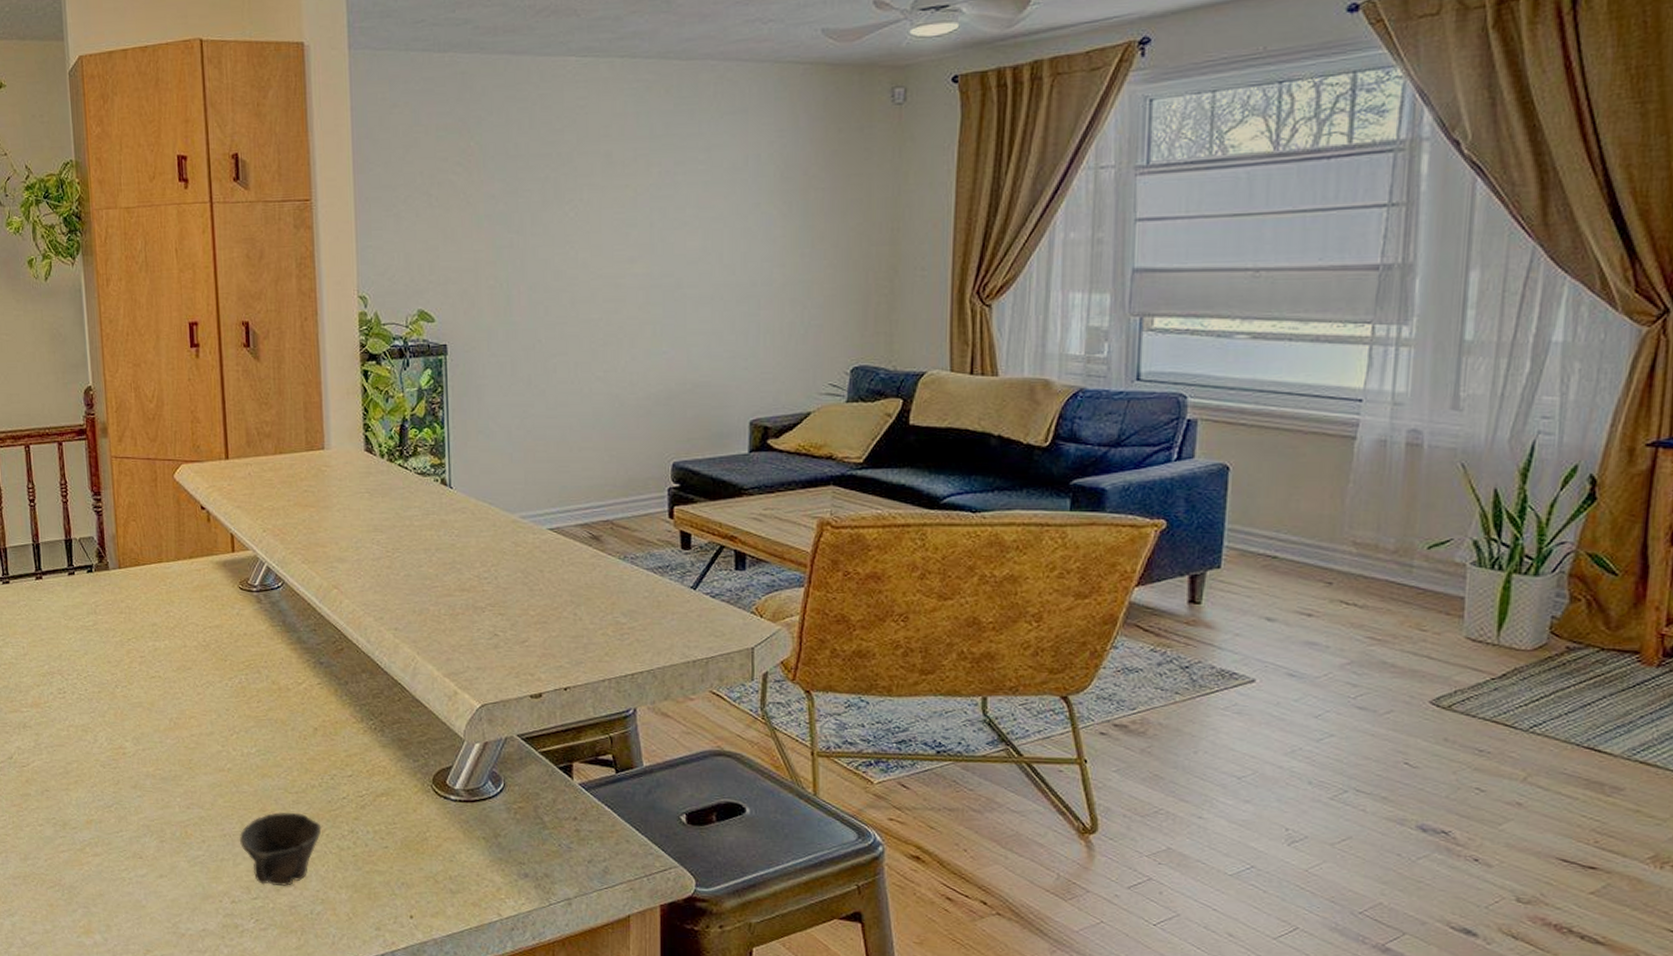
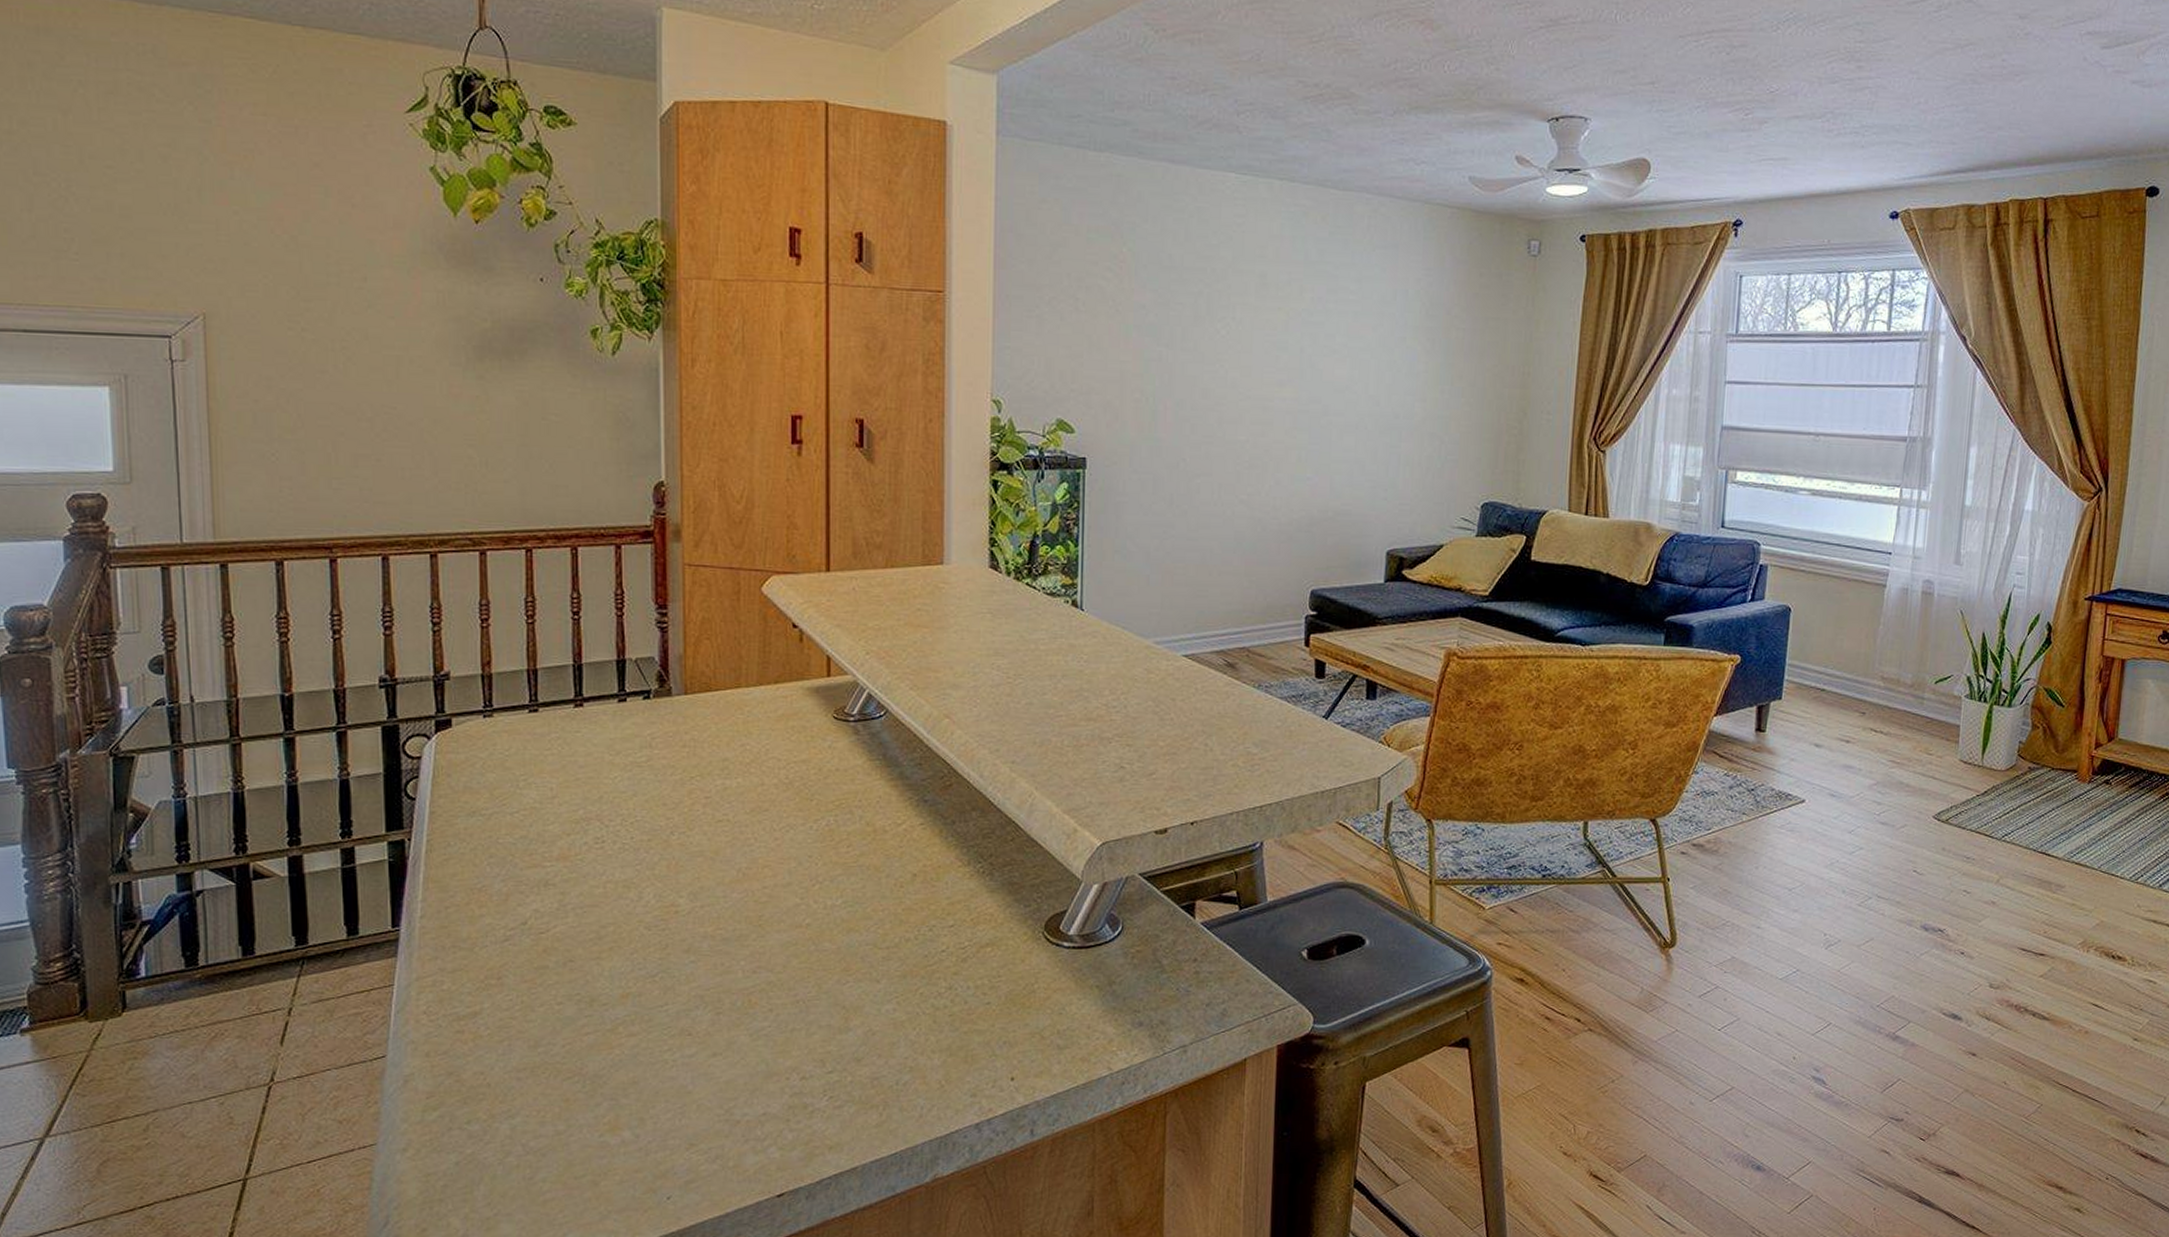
cup: present [239,812,322,886] -> none [815,970,915,1056]

